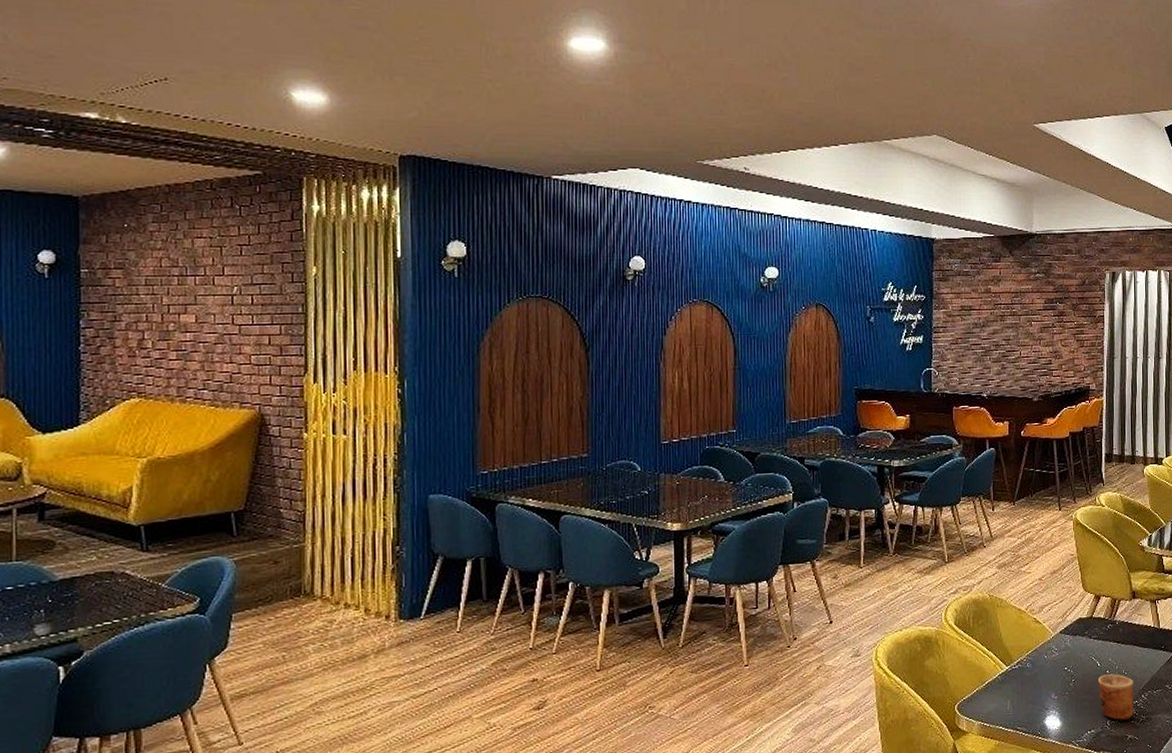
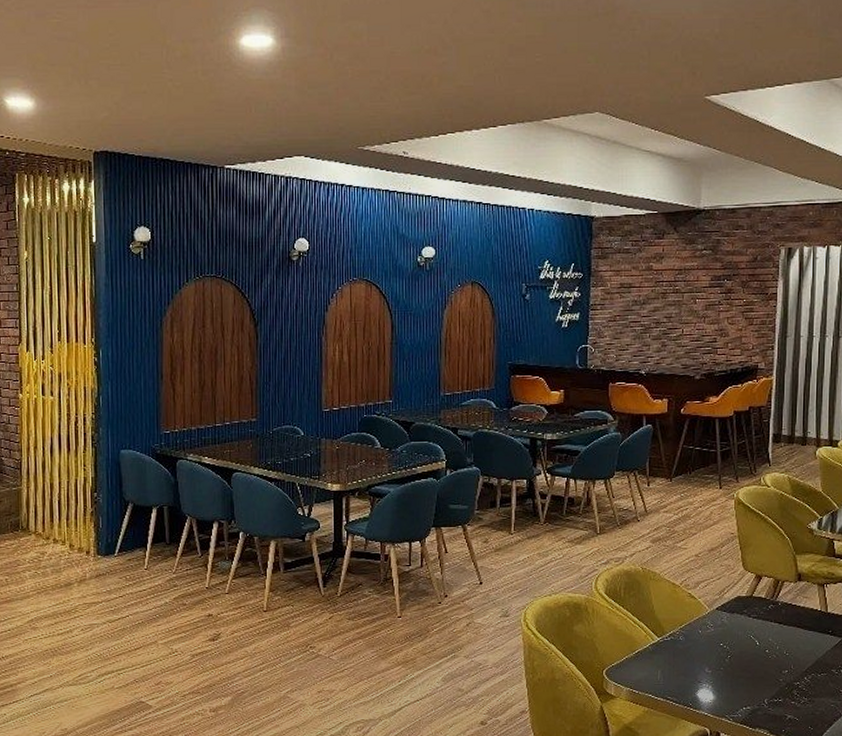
cup: present [1097,674,1134,720] -> none [756,654,795,700]

